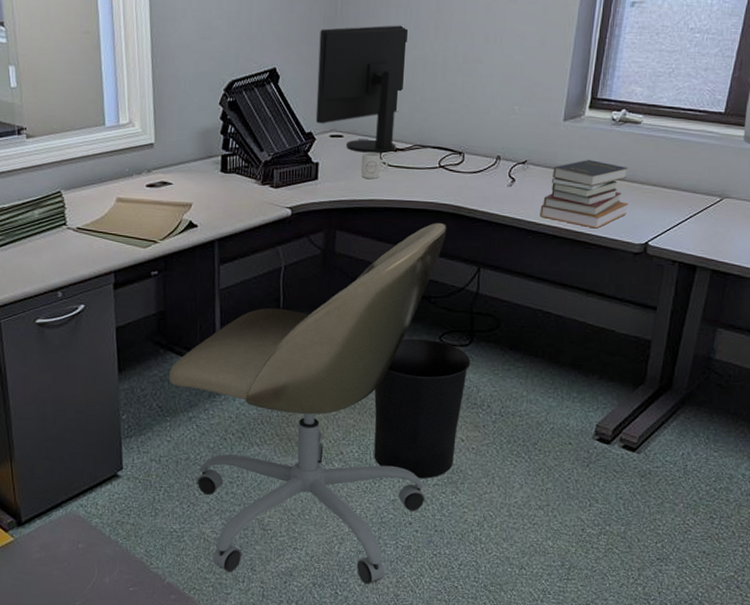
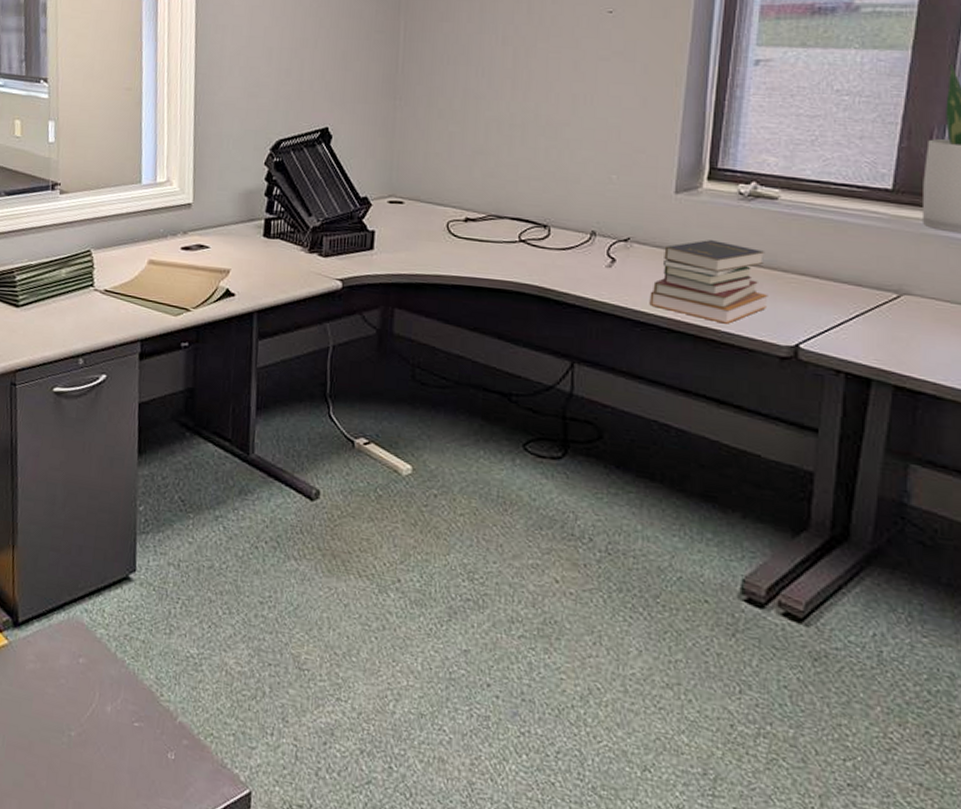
office chair: present [169,223,447,585] -> none [195,306,531,762]
computer monitor: present [315,25,408,153] -> none [372,84,479,223]
mug: present [360,152,388,179] -> none [424,220,457,252]
waste bin: present [374,338,471,479] -> none [440,443,565,627]

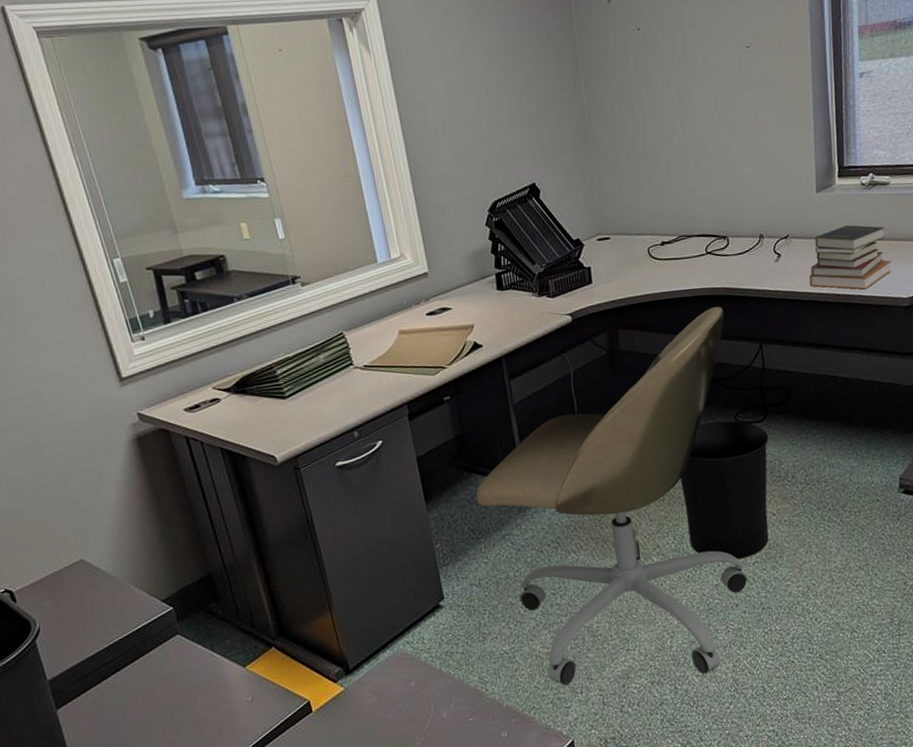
office chair: none [195,306,531,762] -> present [476,307,749,686]
waste bin: none [440,443,565,627] -> present [680,420,769,560]

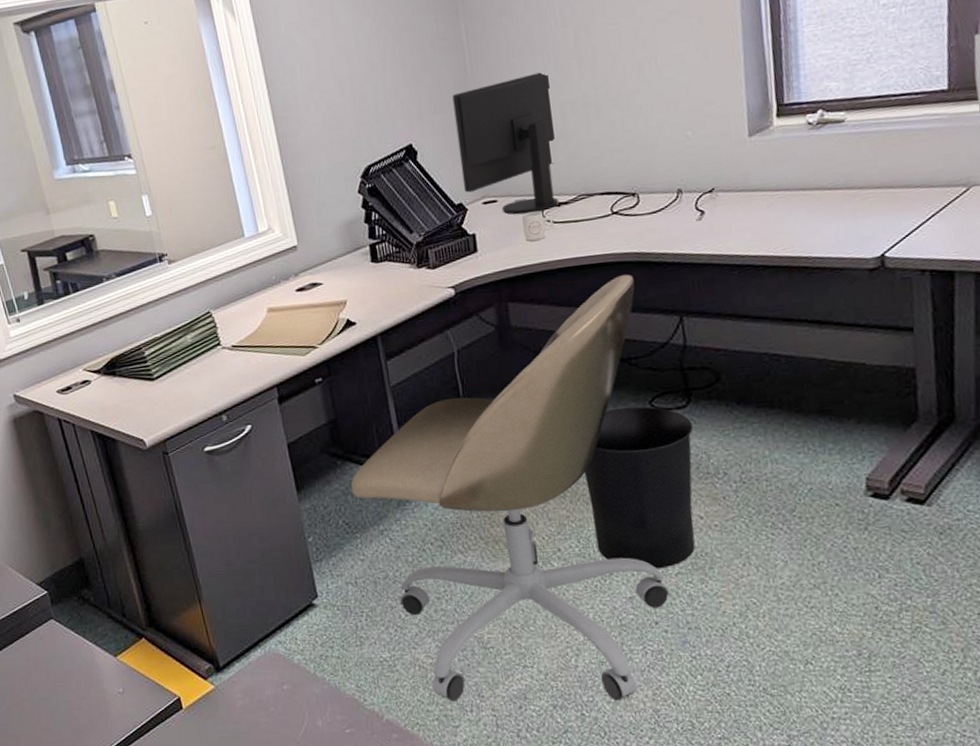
computer monitor: none [572,125,662,251] -> present [452,72,558,214]
mug: none [631,248,658,275] -> present [522,211,554,241]
books: present [809,225,891,290] -> none [741,172,850,250]

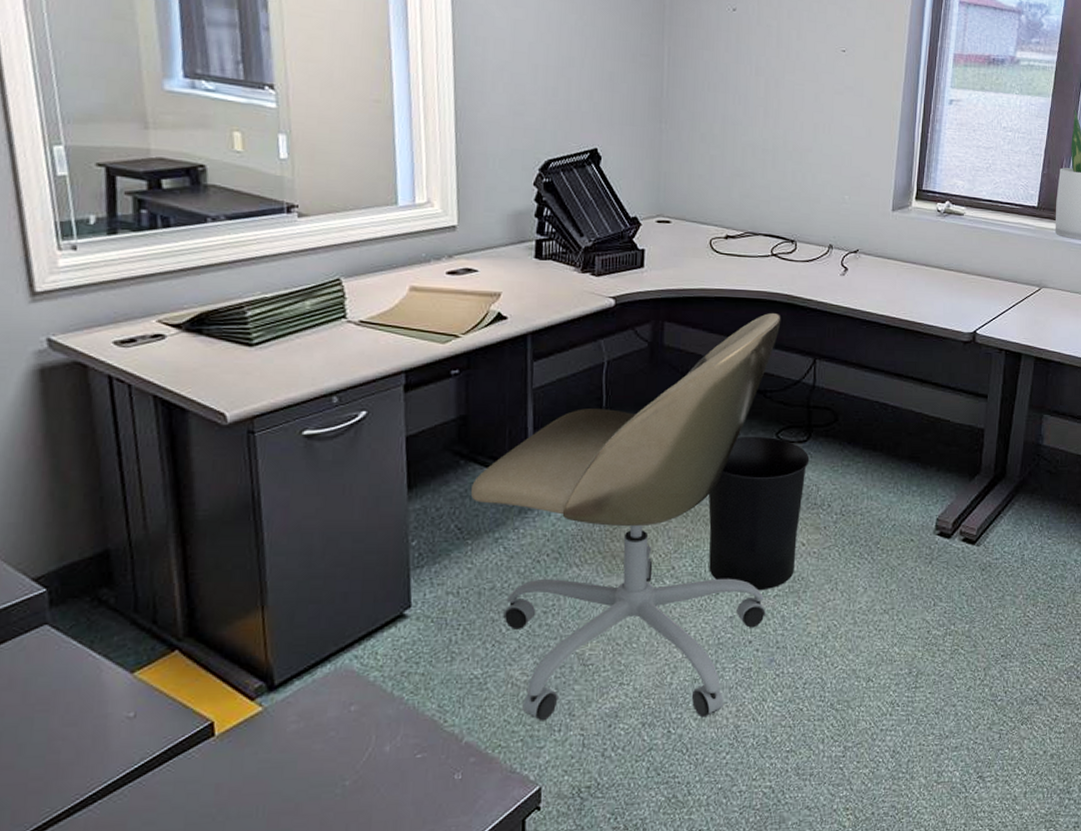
computer monitor: present [452,72,558,214] -> none [641,110,736,241]
mug: present [522,211,554,241] -> none [690,238,719,267]

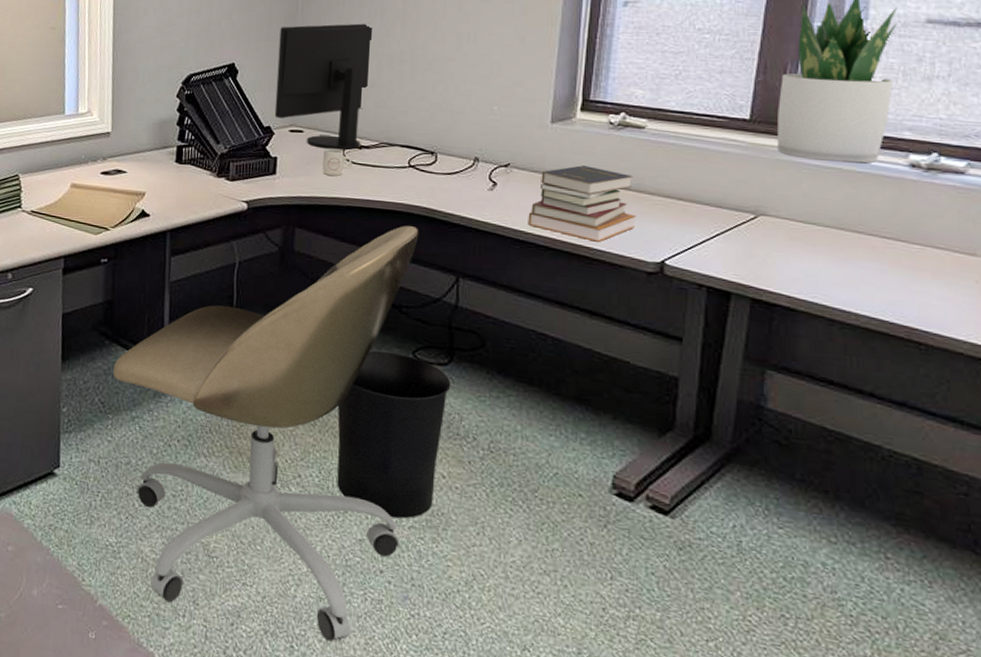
computer monitor: none [641,110,736,241] -> present [274,23,372,150]
mug: none [690,238,719,267] -> present [322,148,352,176]
books: none [873,250,956,318] -> present [528,165,636,242]

